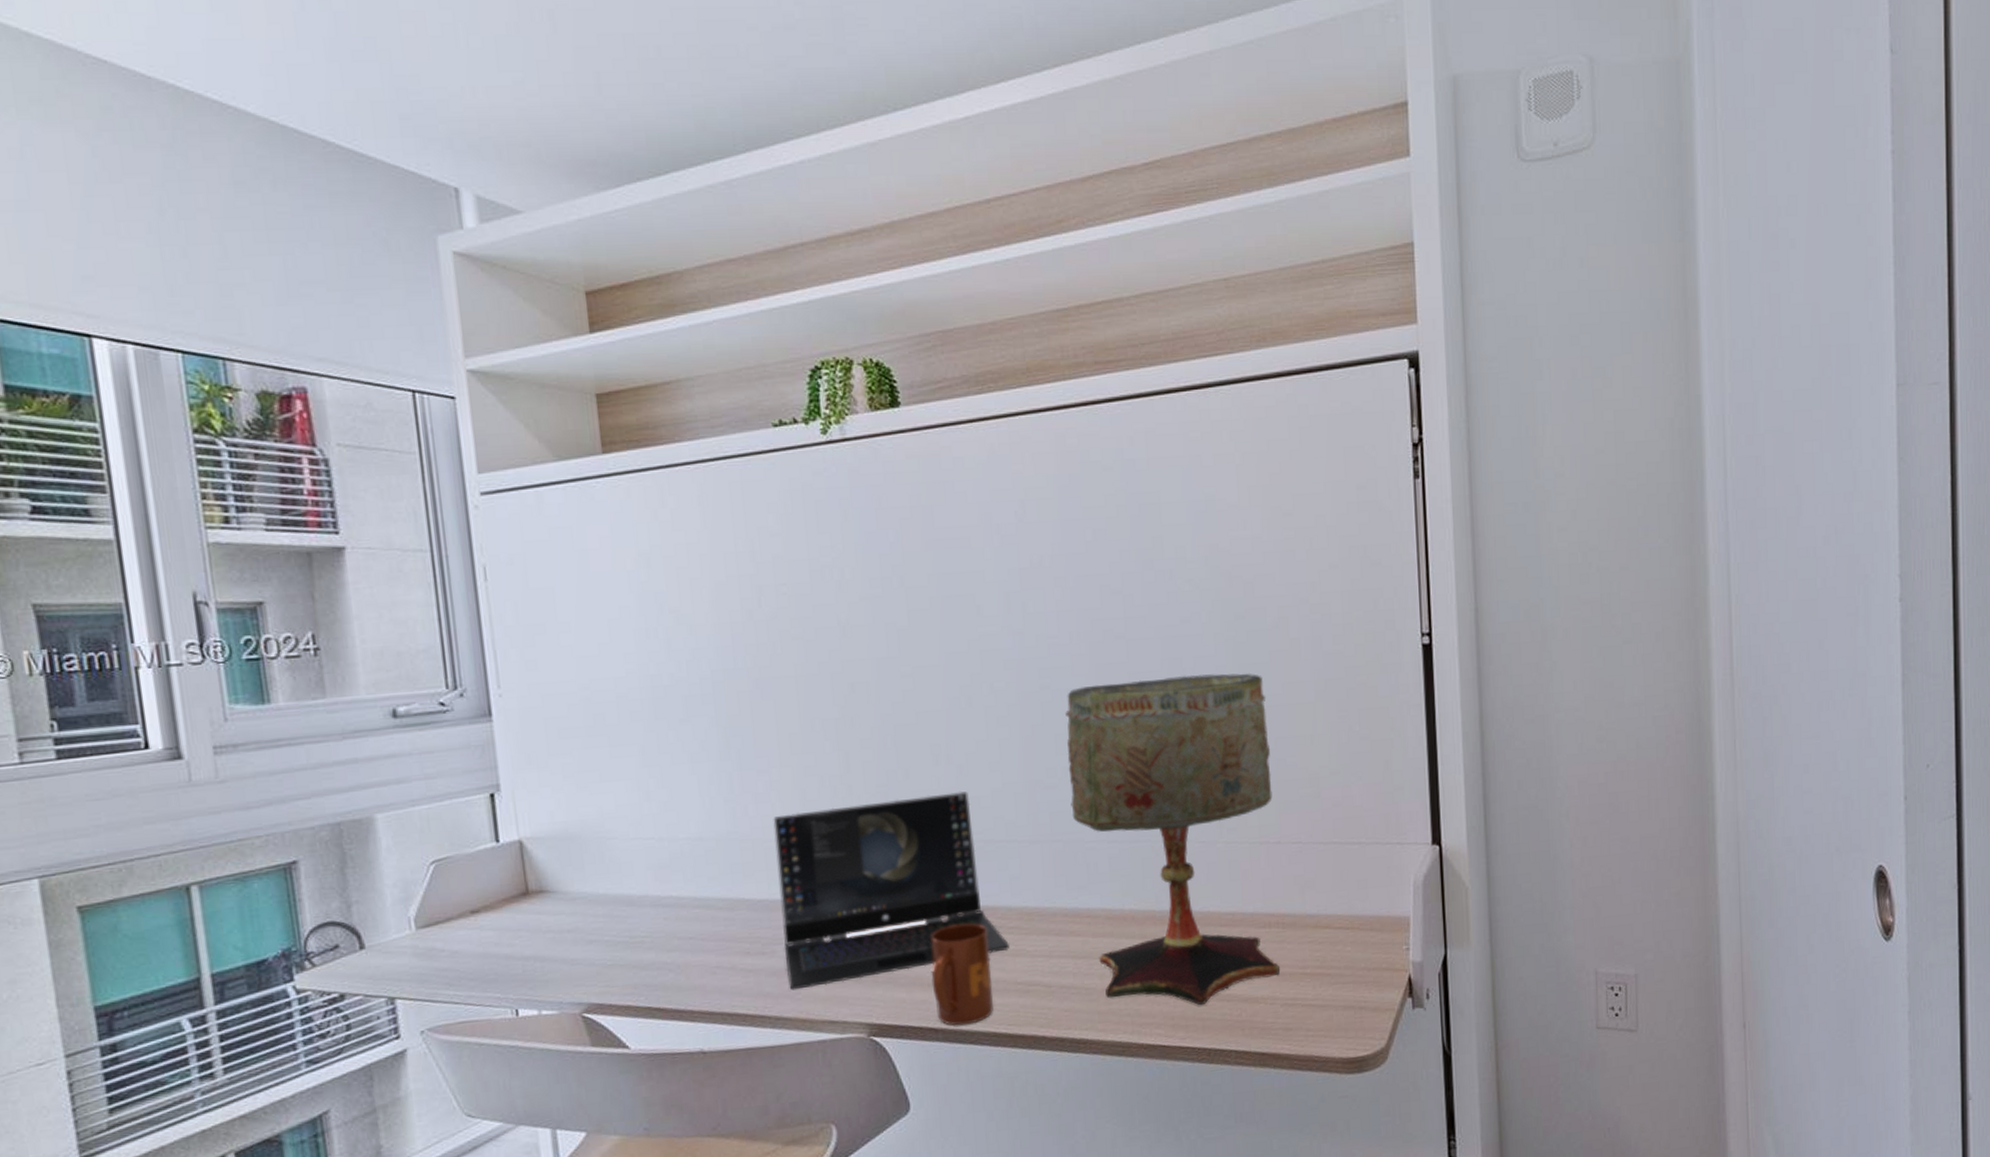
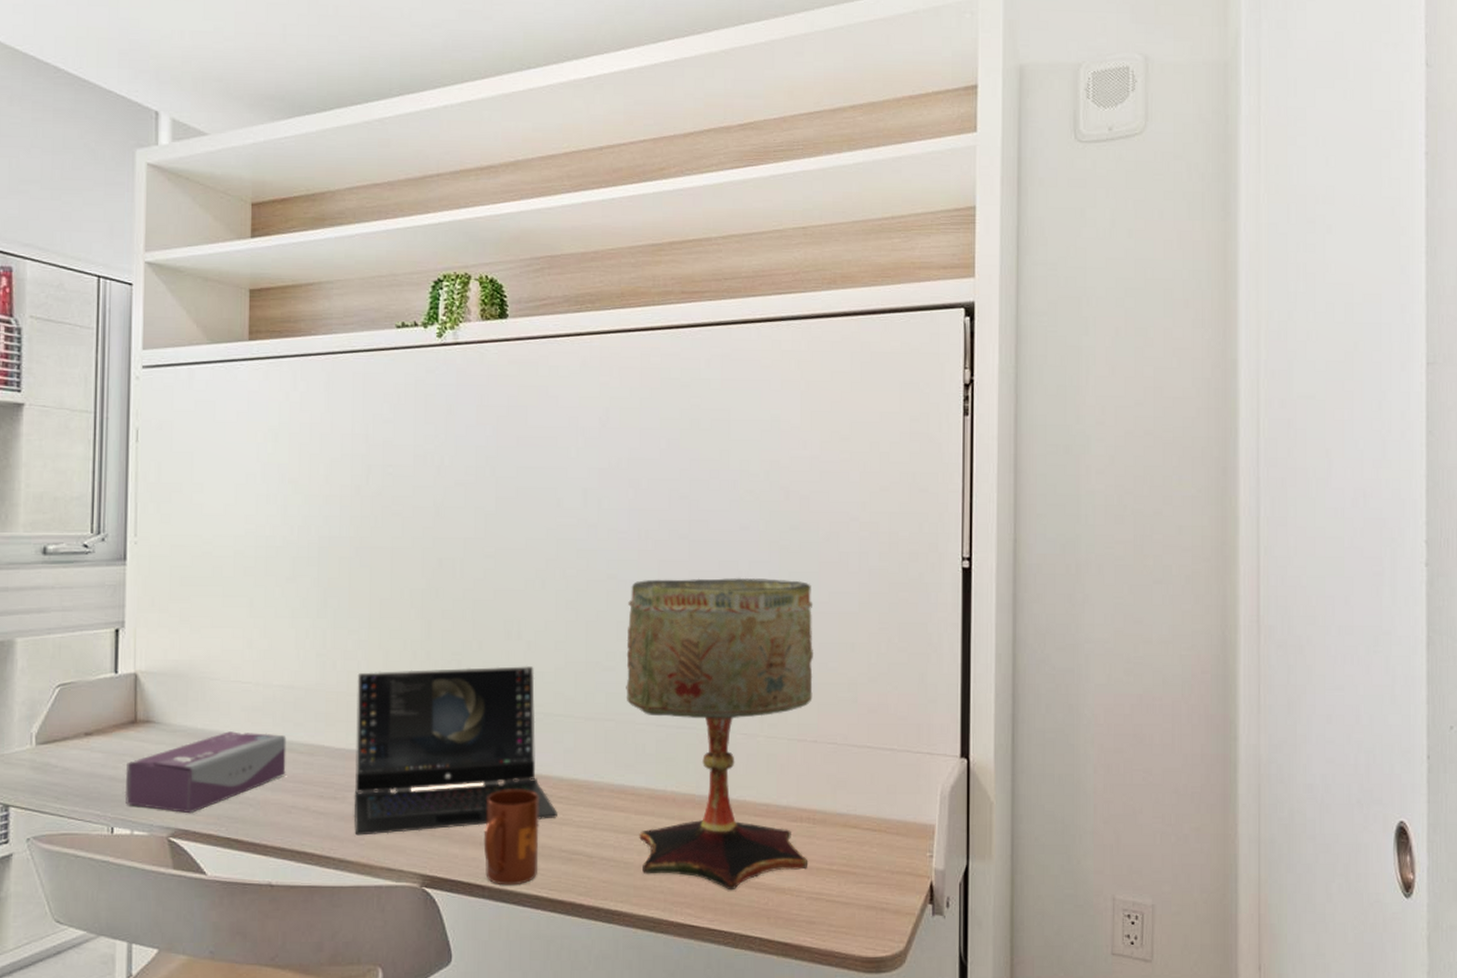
tissue box: none [523,891,705,986] -> present [124,731,287,814]

